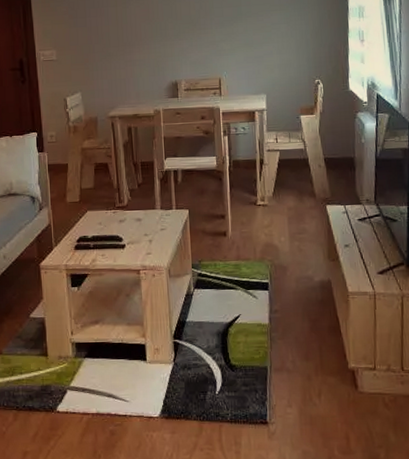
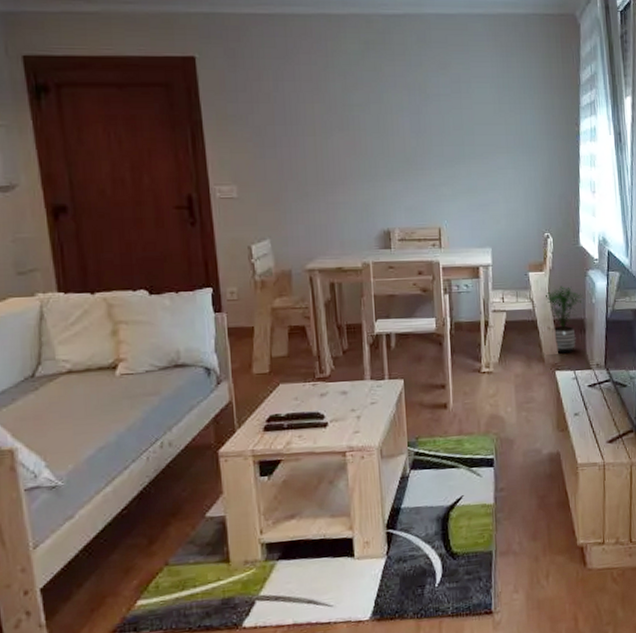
potted plant: none [317,127,354,189] -> present [546,285,585,354]

